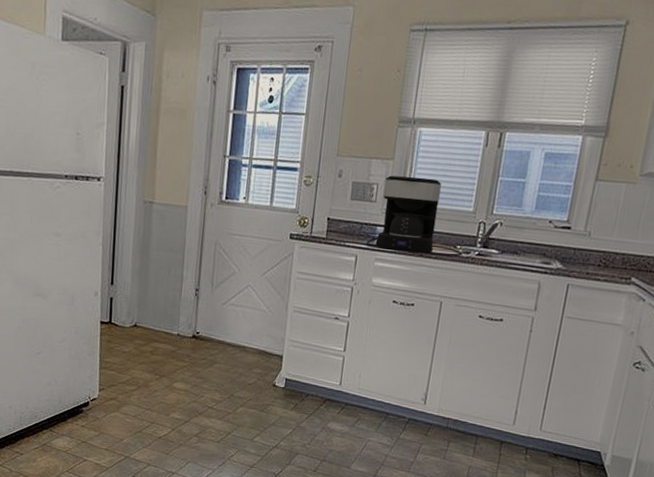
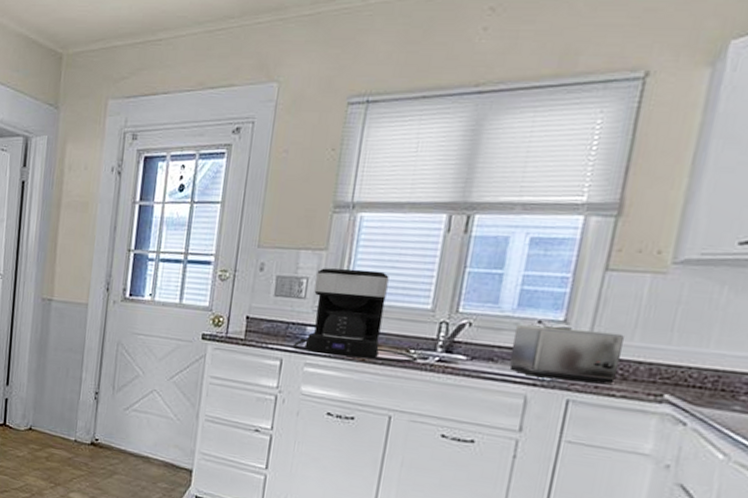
toaster: none [529,223,607,271] -> present [509,324,624,385]

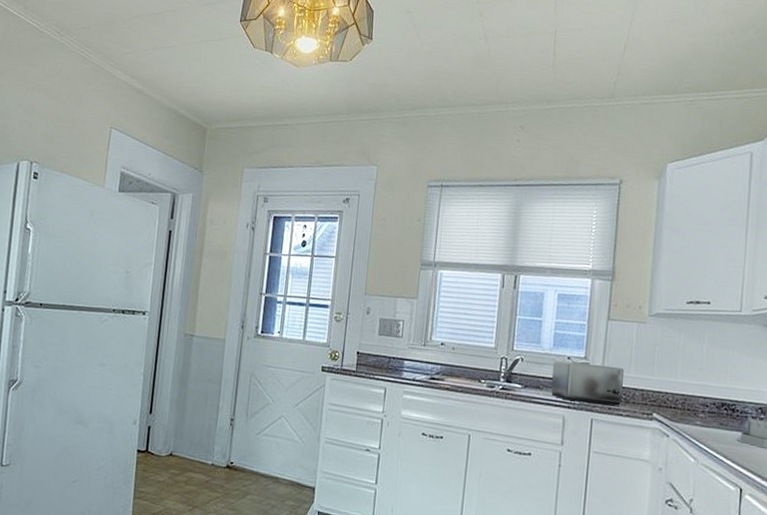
coffee maker: present [294,268,418,363] -> none [395,313,487,391]

